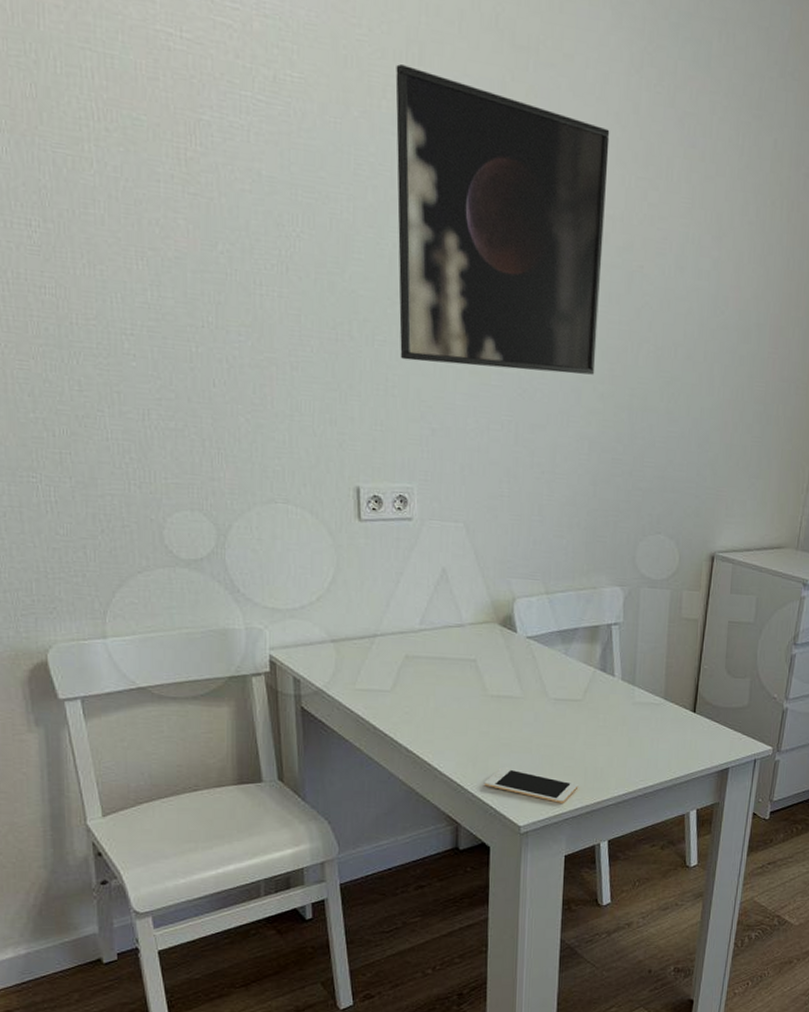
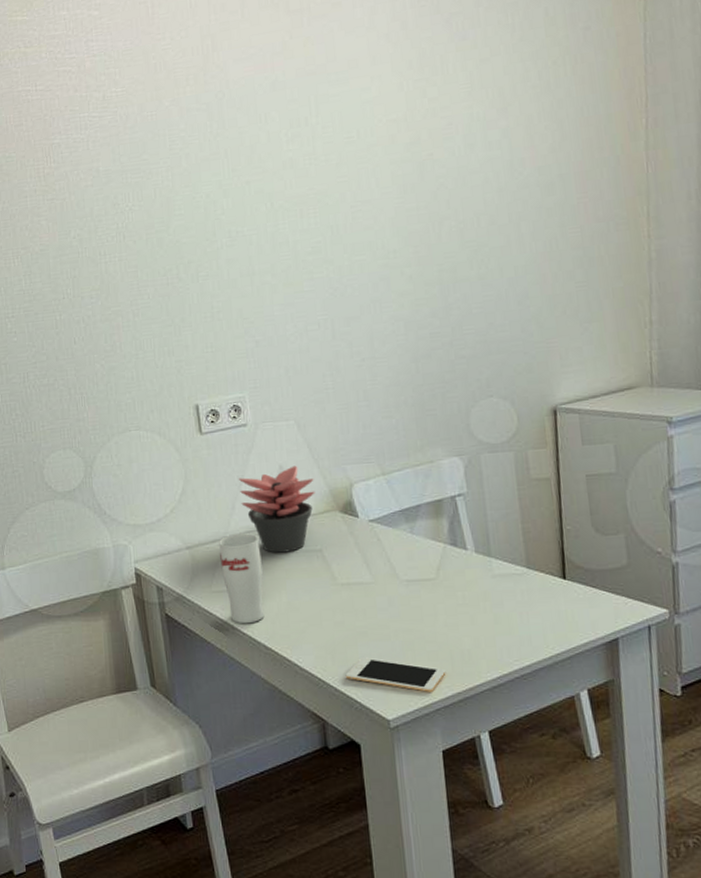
cup: none [368,633,413,726] -> present [219,533,265,624]
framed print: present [395,64,610,375] -> none [195,49,401,287]
succulent plant: none [397,570,477,659] -> present [239,465,315,553]

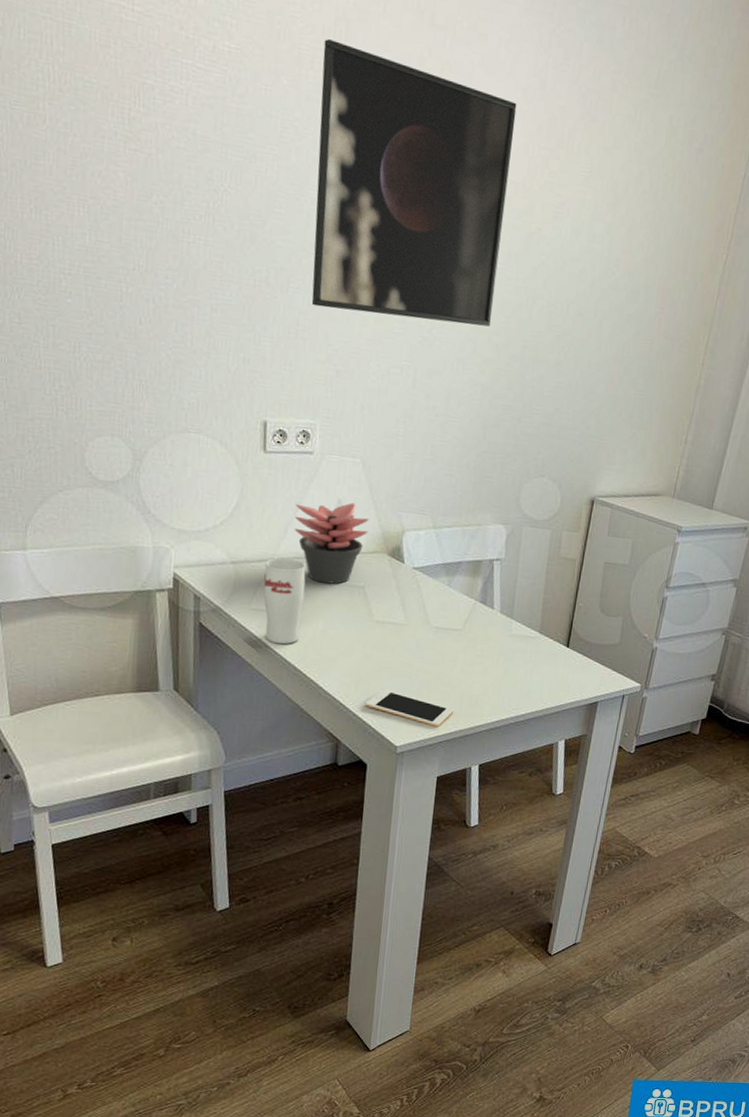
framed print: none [195,49,401,287] -> present [311,39,517,327]

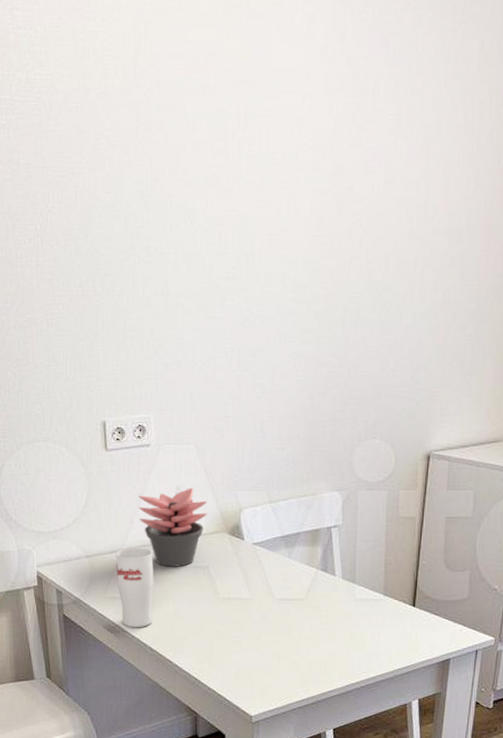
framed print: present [311,39,517,327] -> none [126,44,318,305]
cell phone: present [365,689,454,727] -> none [218,663,304,695]

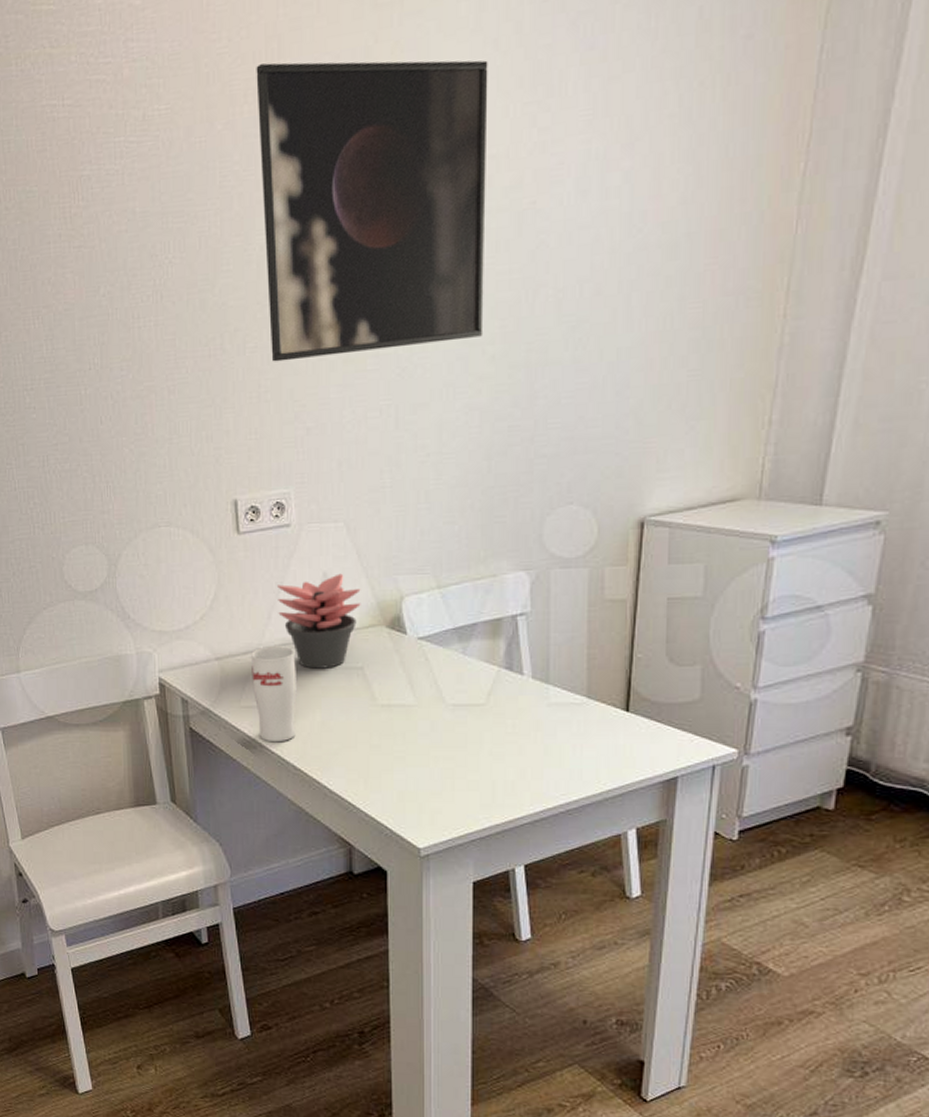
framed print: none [126,44,318,305] -> present [256,60,488,362]

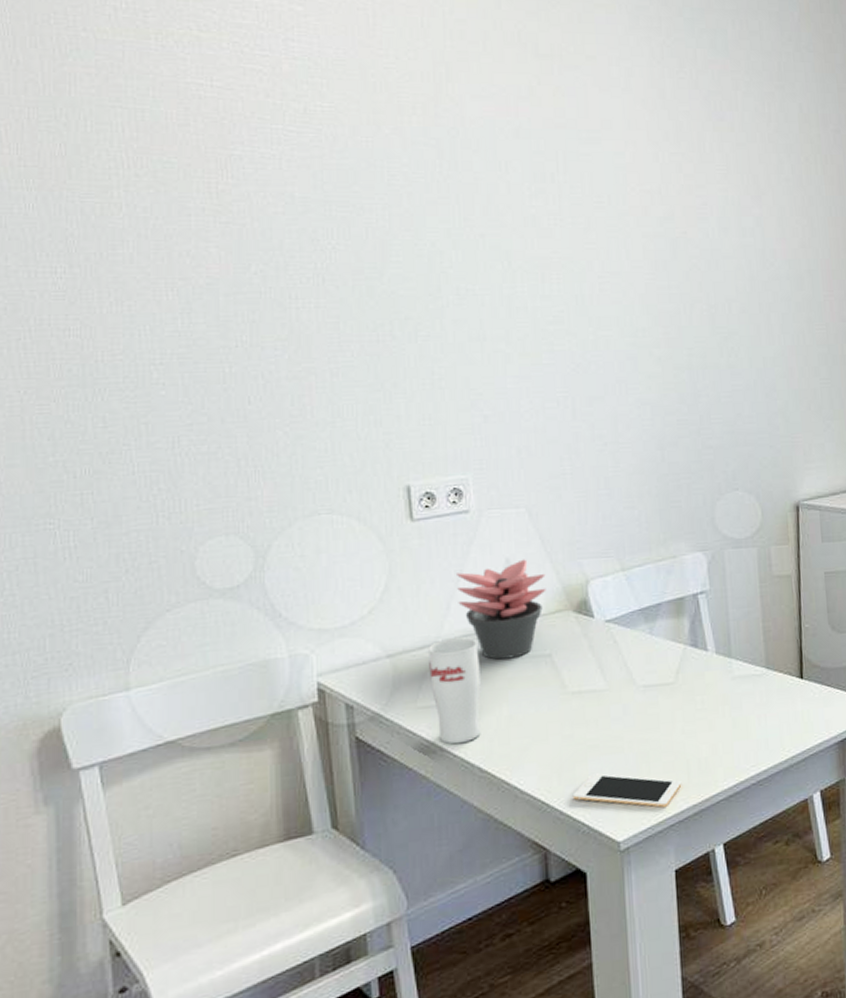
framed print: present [256,60,488,362] -> none [424,84,650,351]
cell phone: none [377,783,486,822] -> present [572,773,682,808]

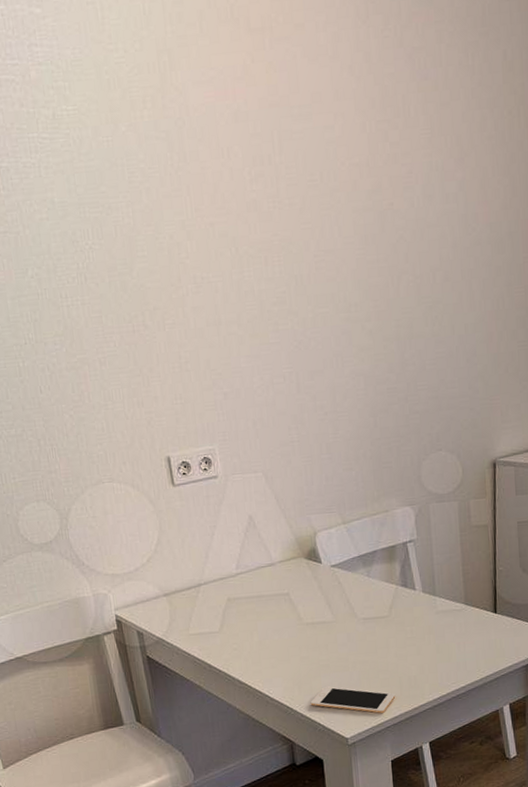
cup: present [429,637,481,745] -> none [194,580,238,663]
succulent plant: present [457,559,546,660] -> none [211,515,283,598]

